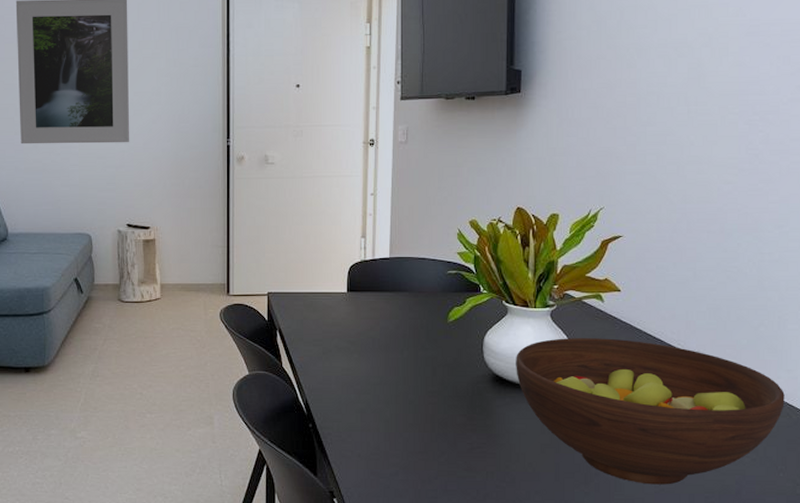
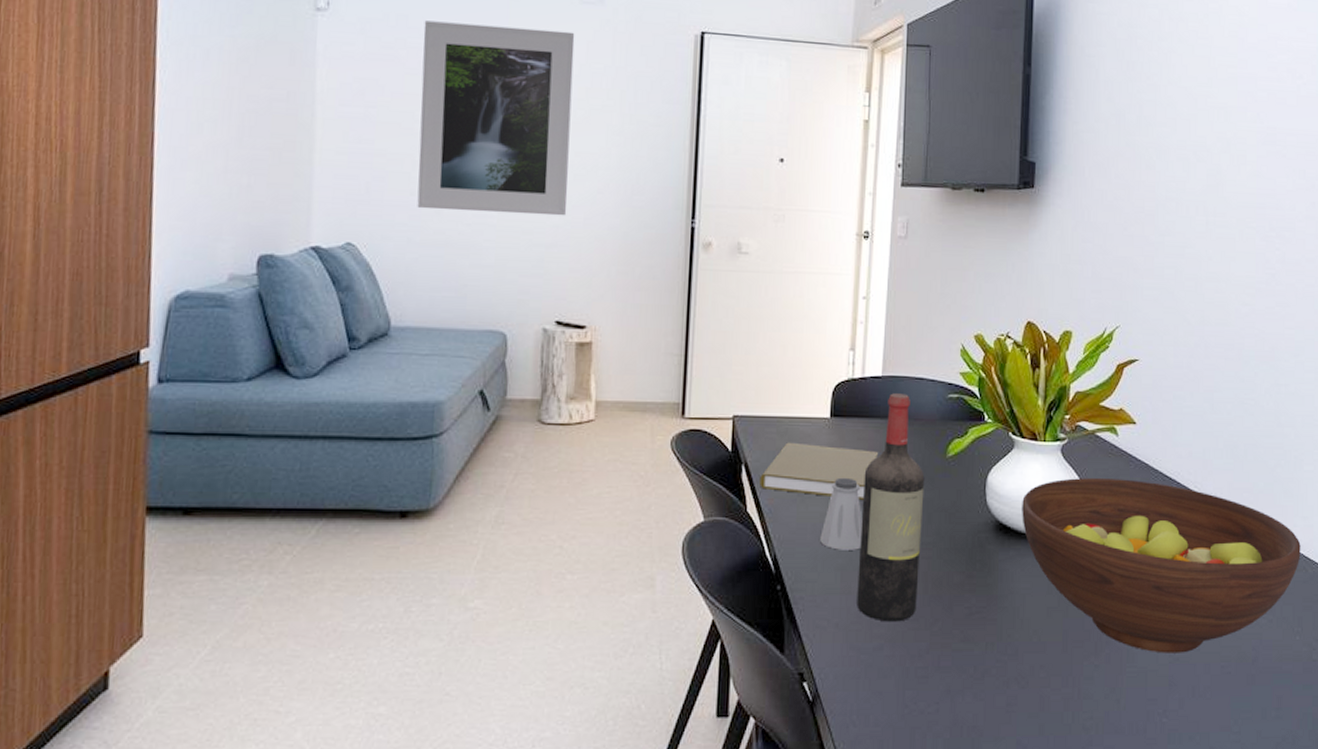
book: none [291,312,389,357] -> present [759,442,879,500]
saltshaker: none [343,339,377,397] -> present [820,477,863,550]
wine bottle: none [375,271,429,454] -> present [857,393,925,622]

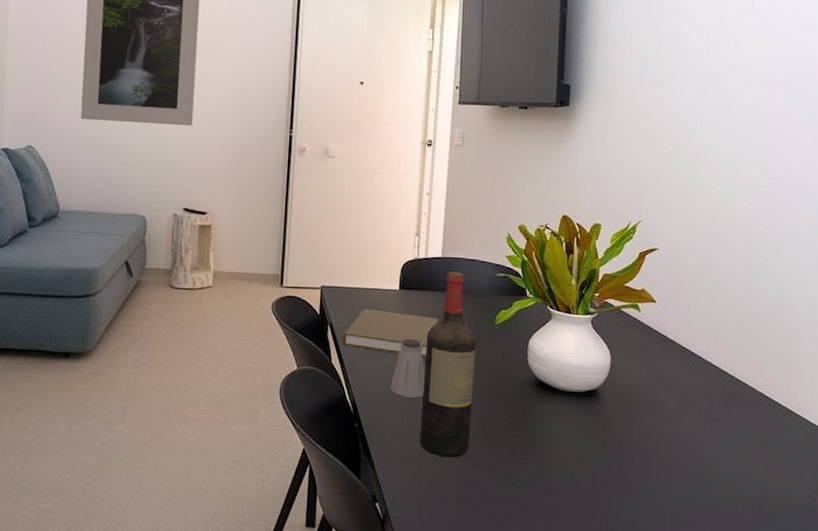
fruit bowl: present [1022,478,1301,653] -> none [558,345,802,497]

